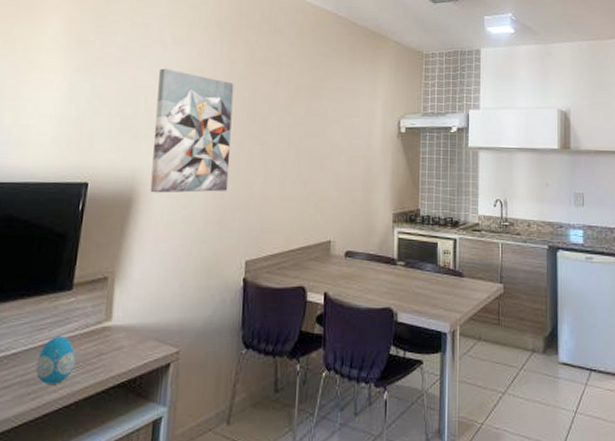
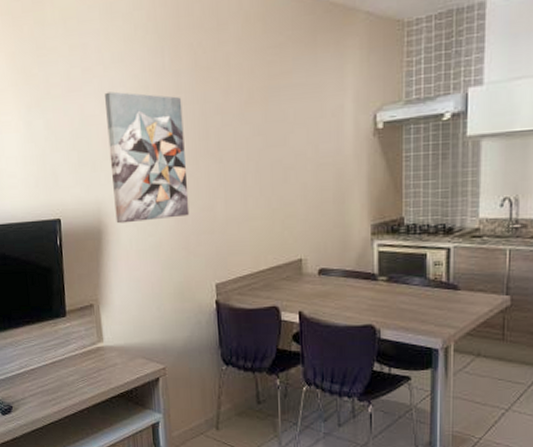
decorative egg: present [36,335,76,384] -> none [50,355,81,394]

